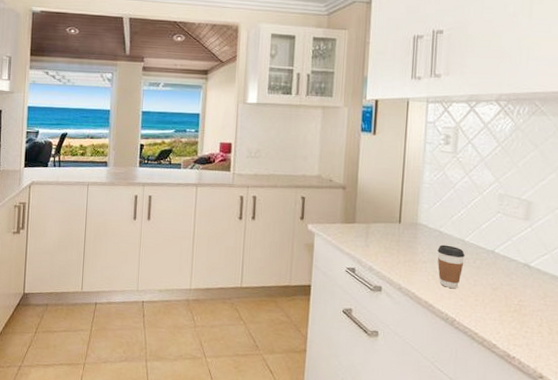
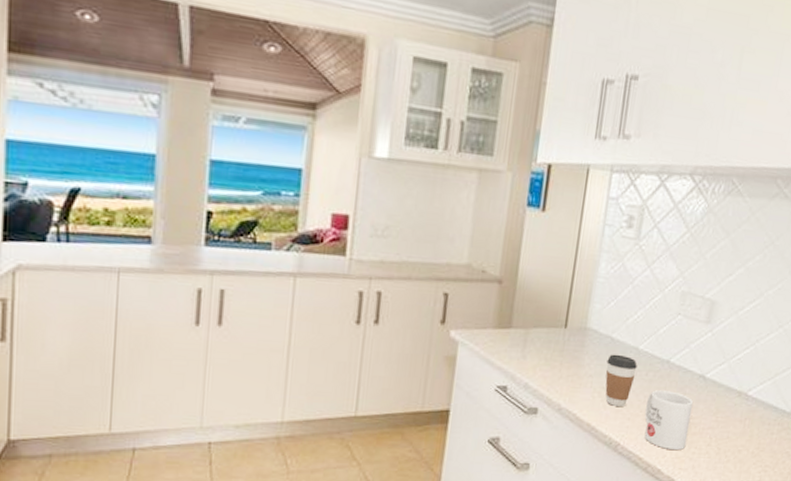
mug: none [476,275,521,329] -> present [644,390,694,451]

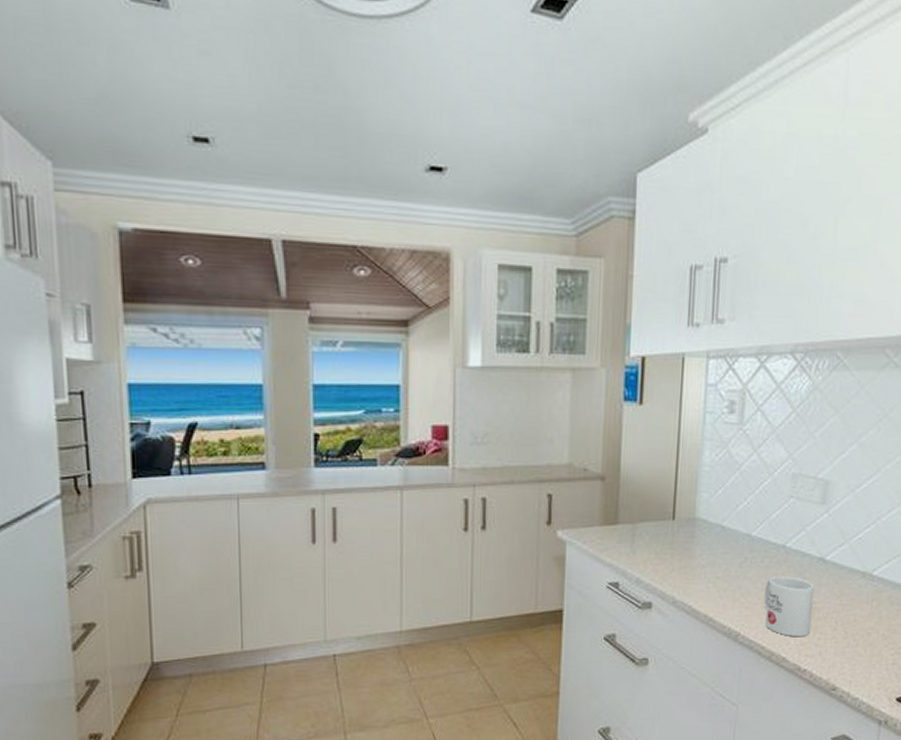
coffee cup: present [605,354,637,406] -> none [719,542,752,595]

